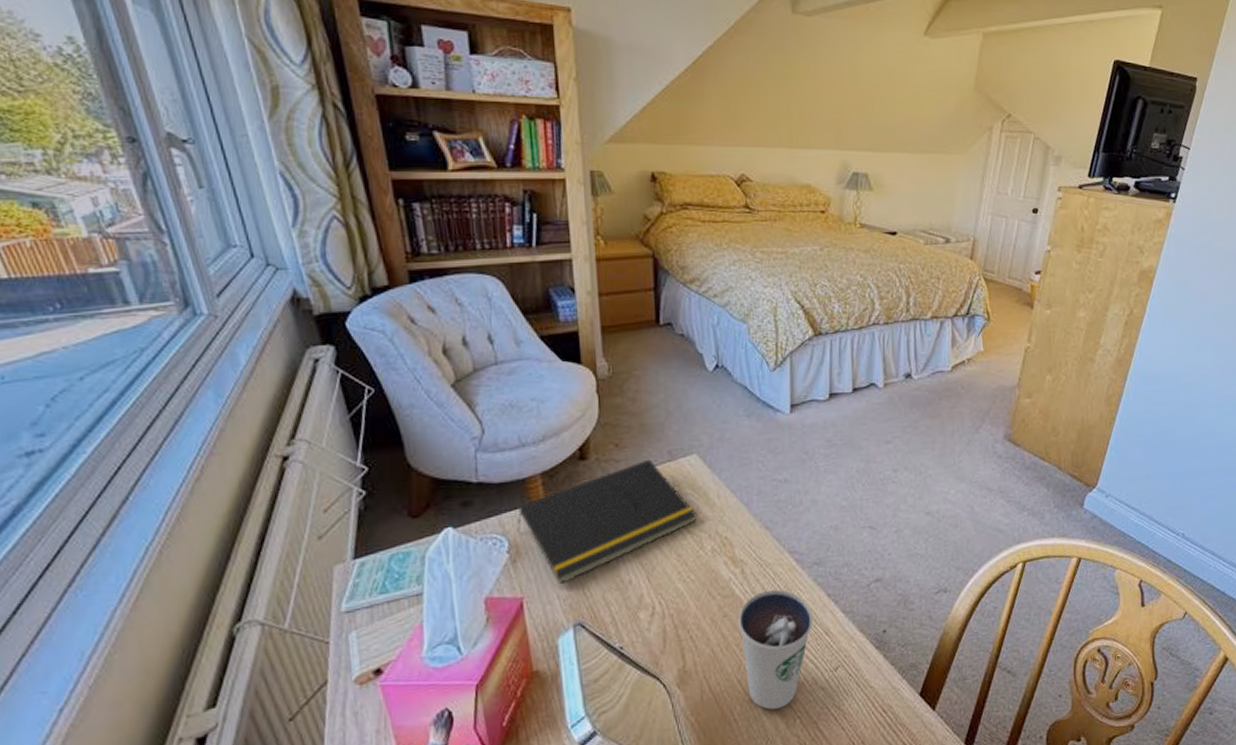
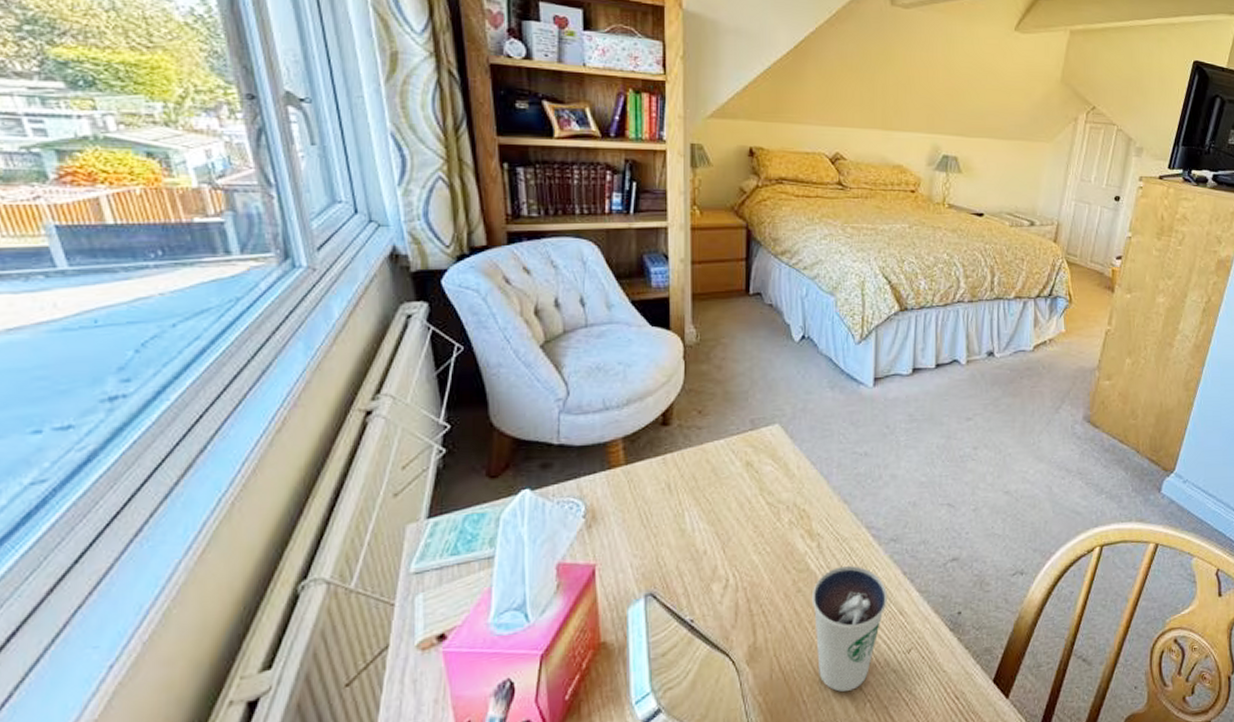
notepad: present [517,459,697,584] -> none [594,427,776,552]

